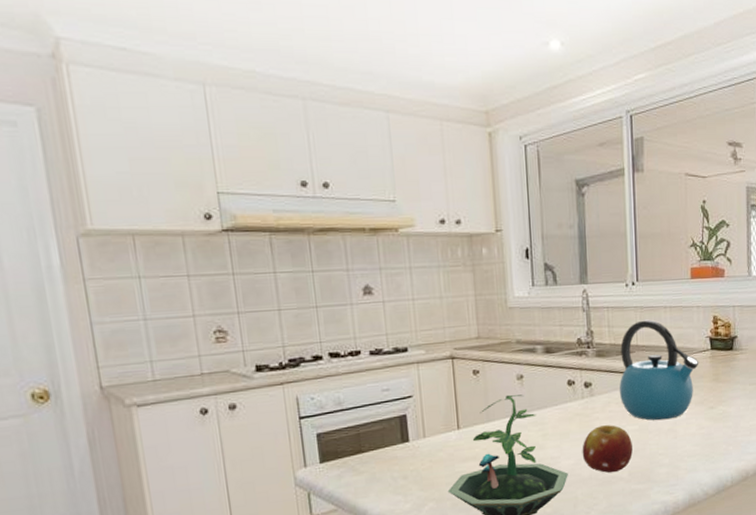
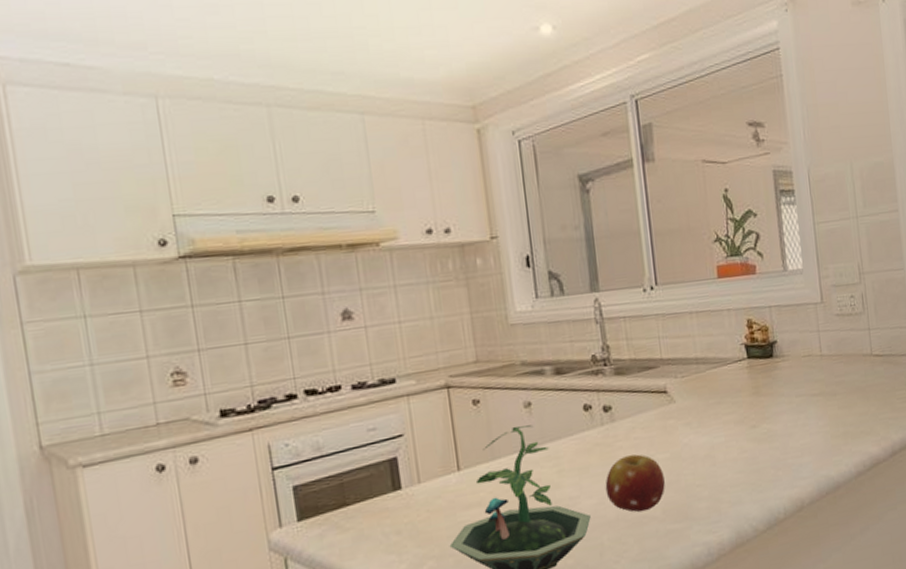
kettle: present [619,319,699,420] -> none [642,328,735,446]

